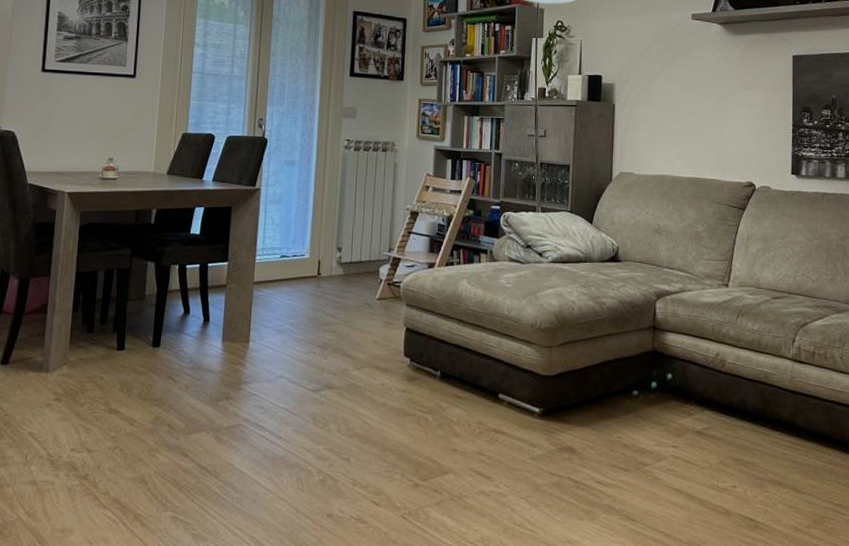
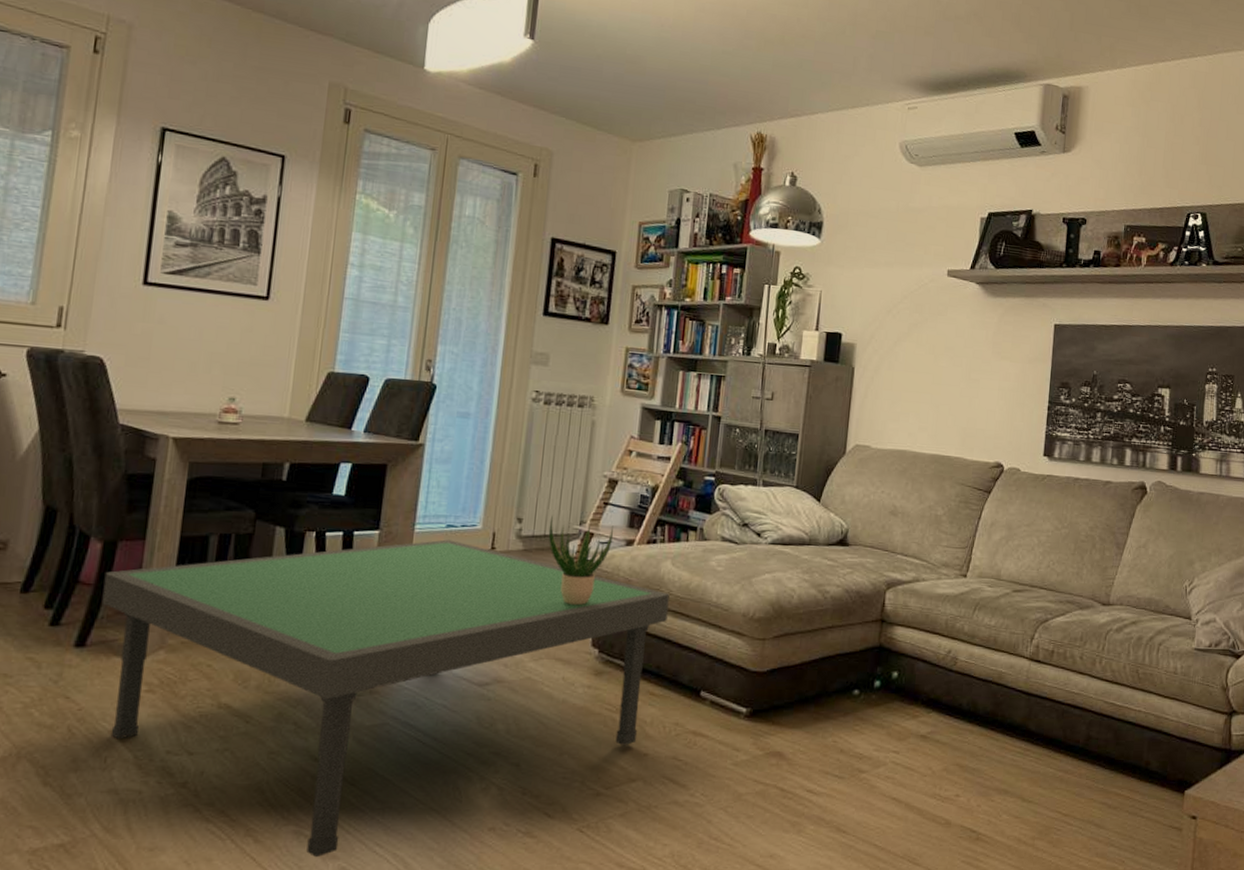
coffee table: none [19,268,467,539] -> present [101,539,670,858]
potted plant: none [363,244,417,321] -> present [548,515,613,606]

